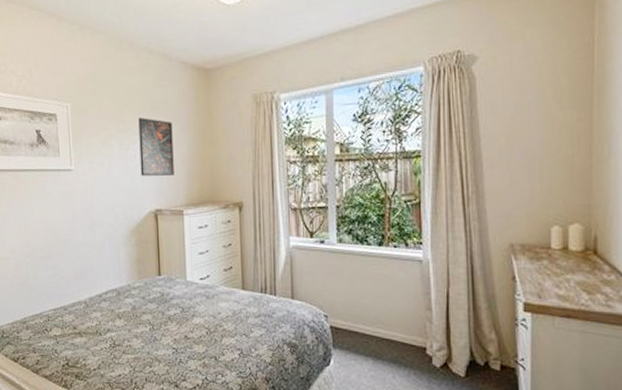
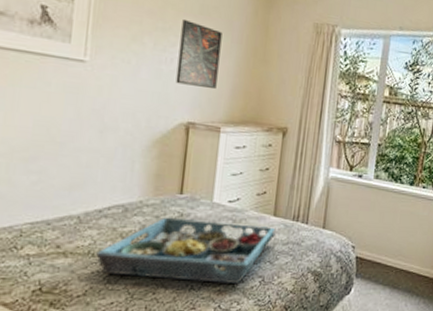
serving tray: none [102,297,247,356] -> present [96,217,276,283]

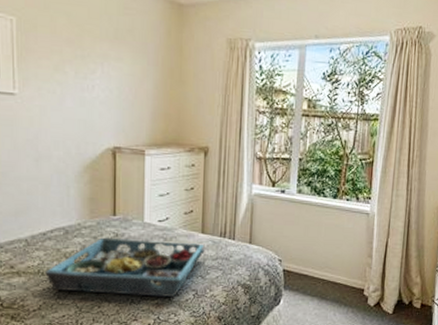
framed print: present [175,18,223,90] -> none [99,44,138,114]

